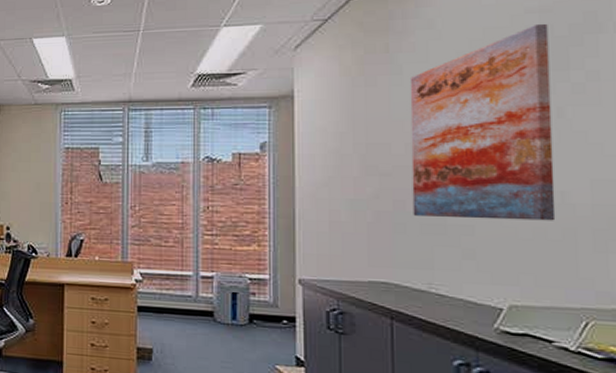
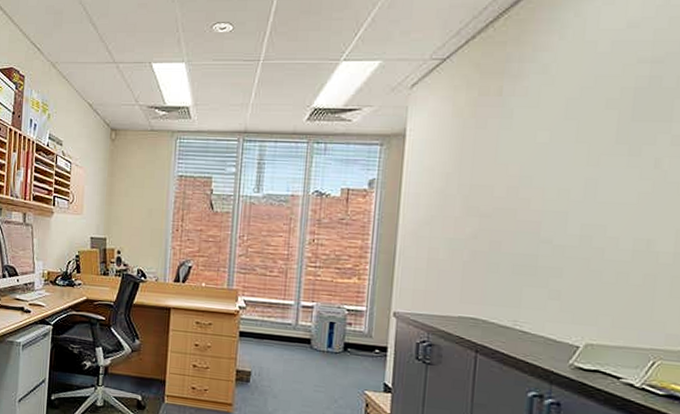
wall art: present [410,23,556,221] -> none [507,74,658,267]

